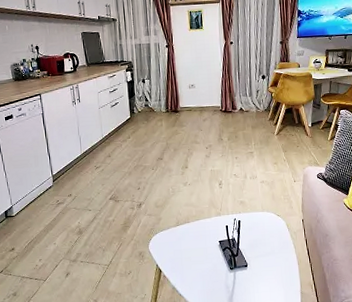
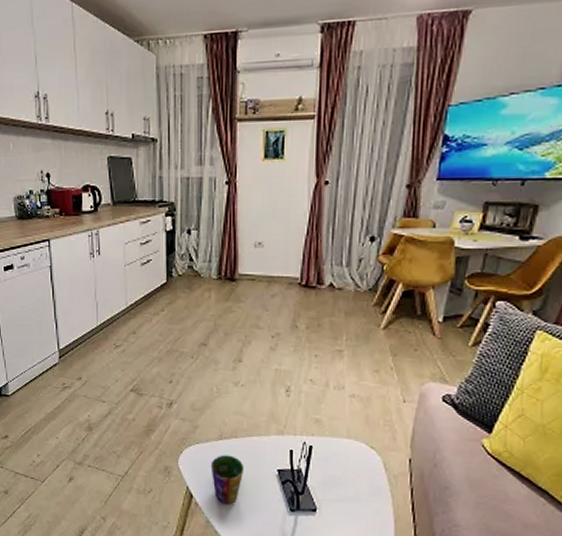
cup: none [172,236,197,273] -> present [210,455,245,505]

